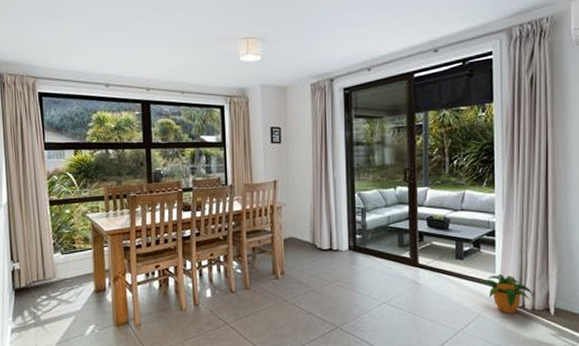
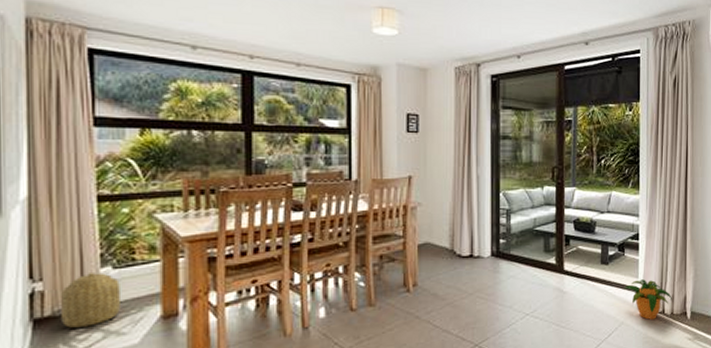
basket: none [30,257,68,296] -> present [61,272,120,328]

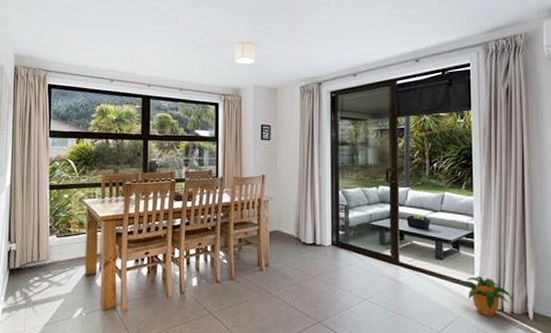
basket: present [61,272,120,328] -> none [25,239,60,277]

